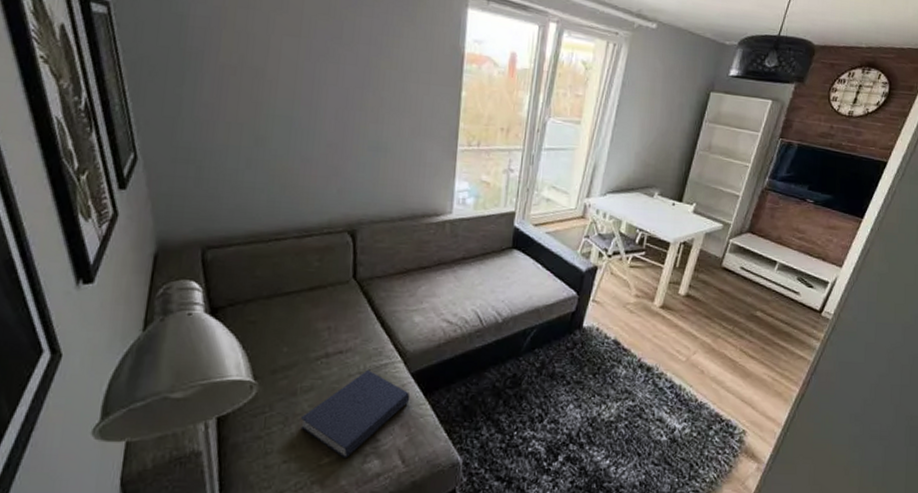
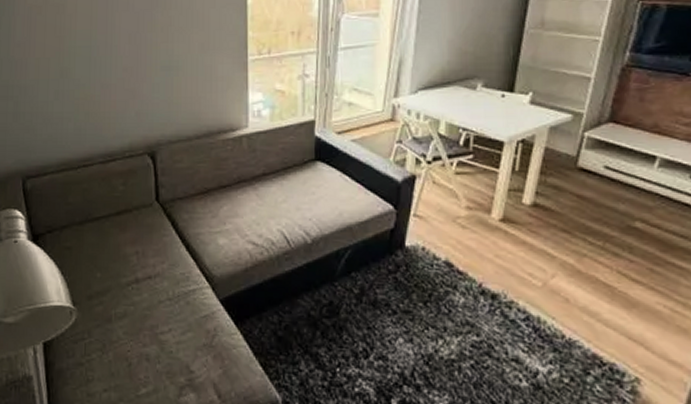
book: present [300,369,411,459] -> none [116,295,221,390]

